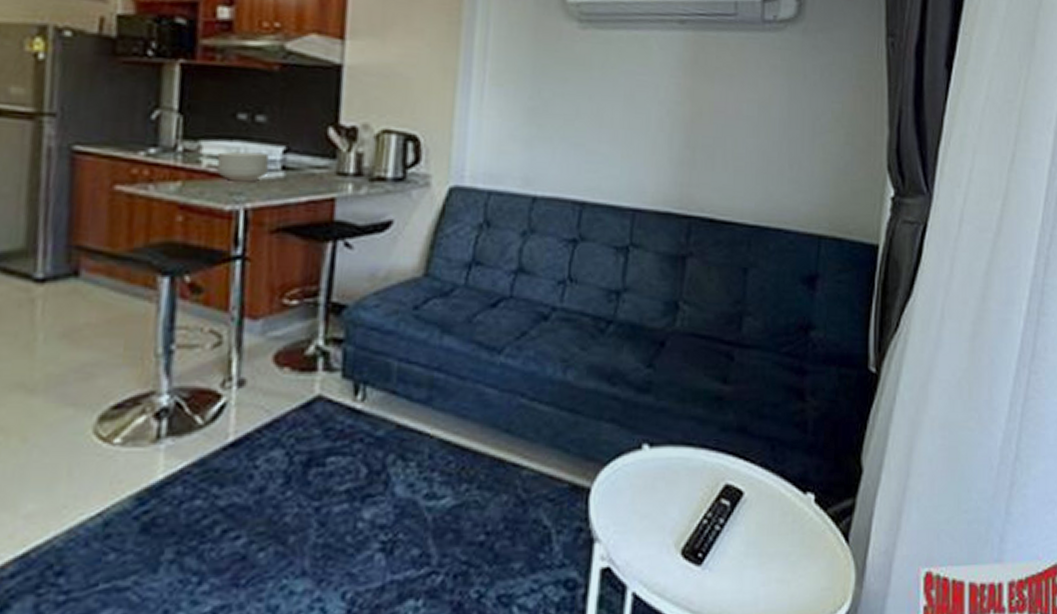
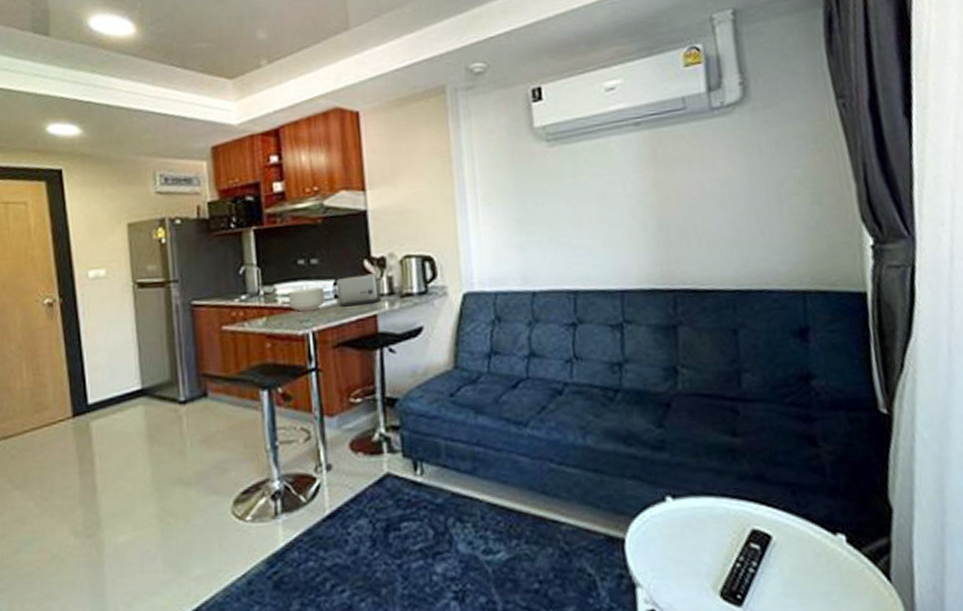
toaster: none [286,144,348,183] -> present [336,273,382,307]

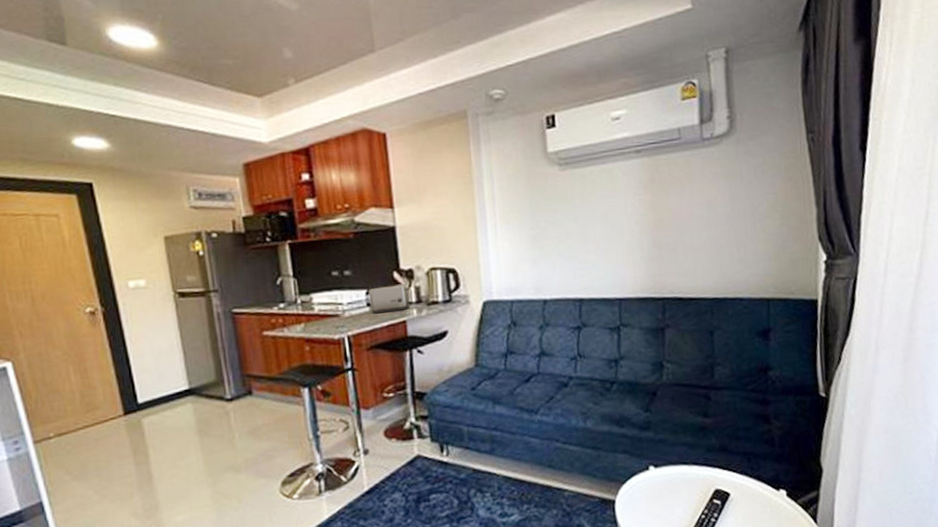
bowl: present [287,287,326,312] -> none [323,296,359,319]

